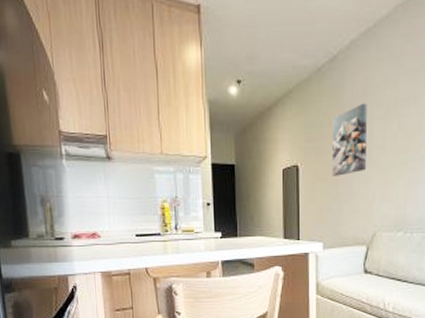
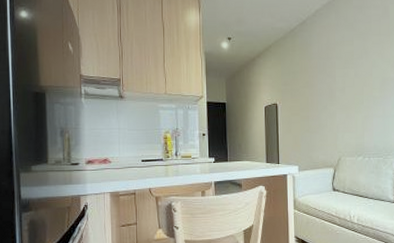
wall art: present [332,103,367,176] -> none [304,56,331,112]

